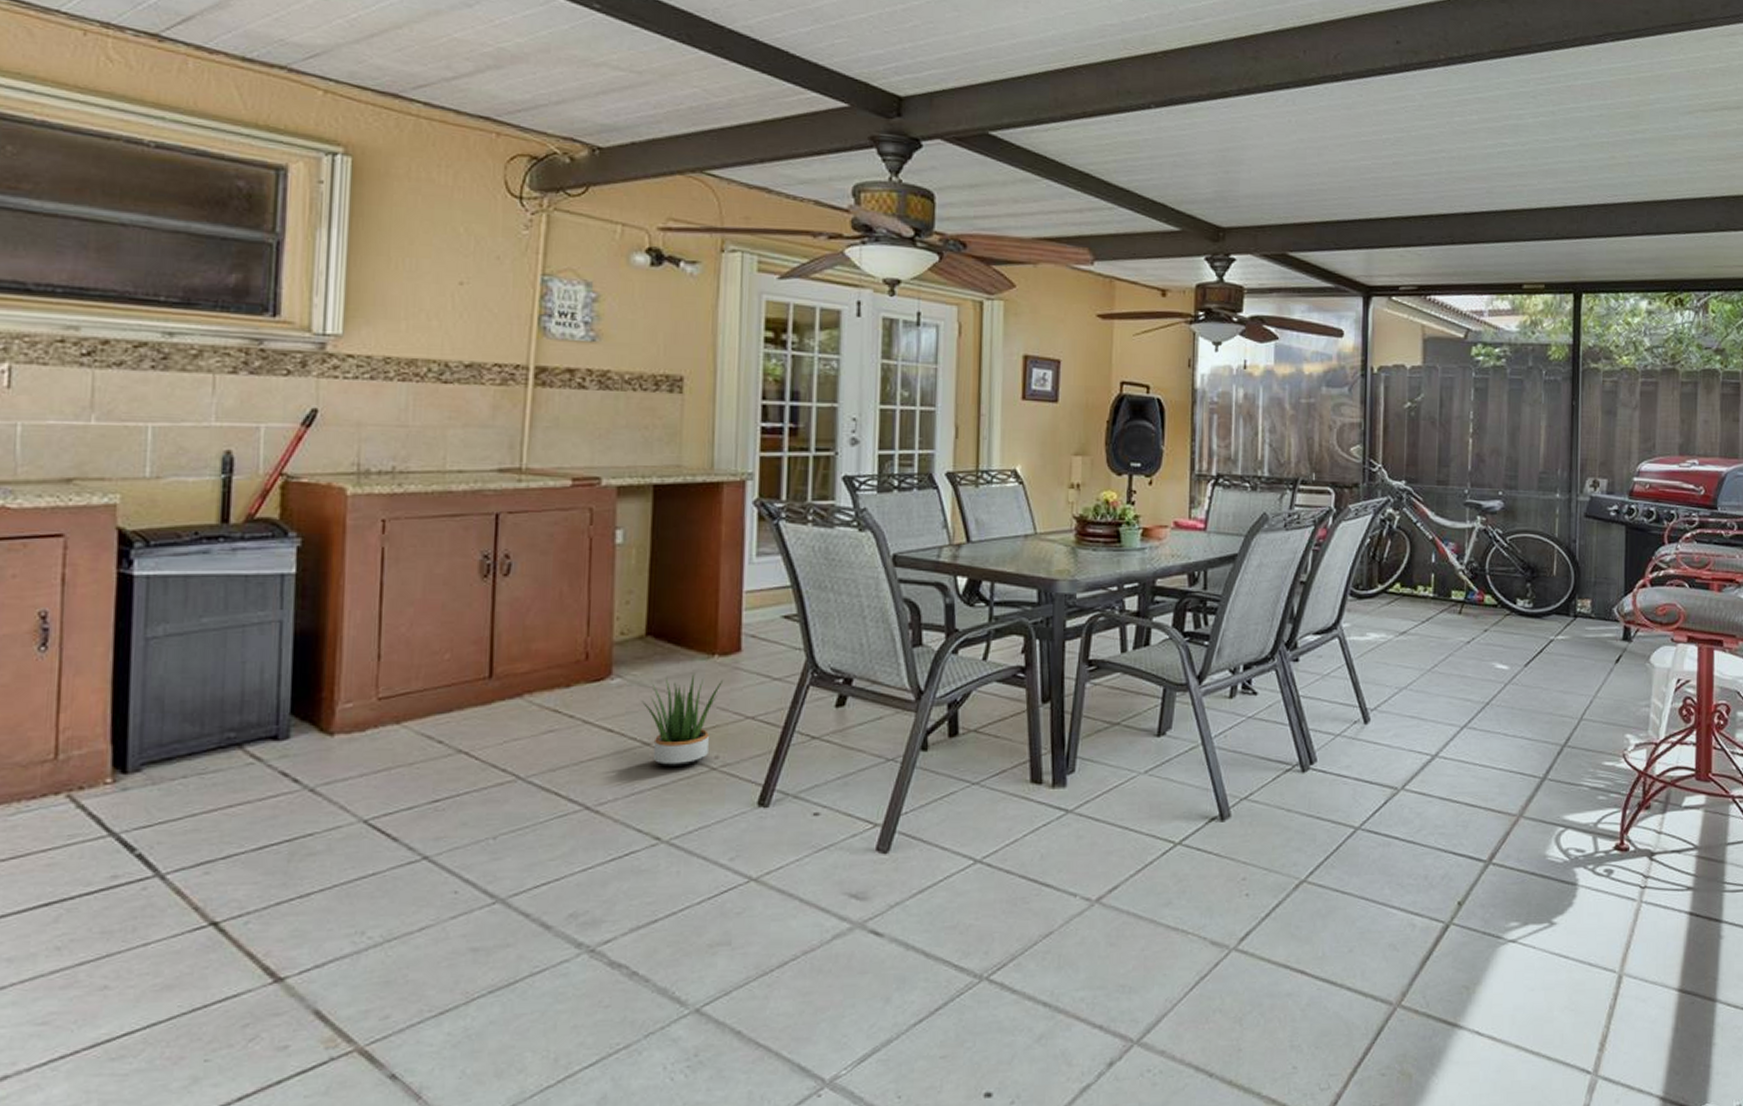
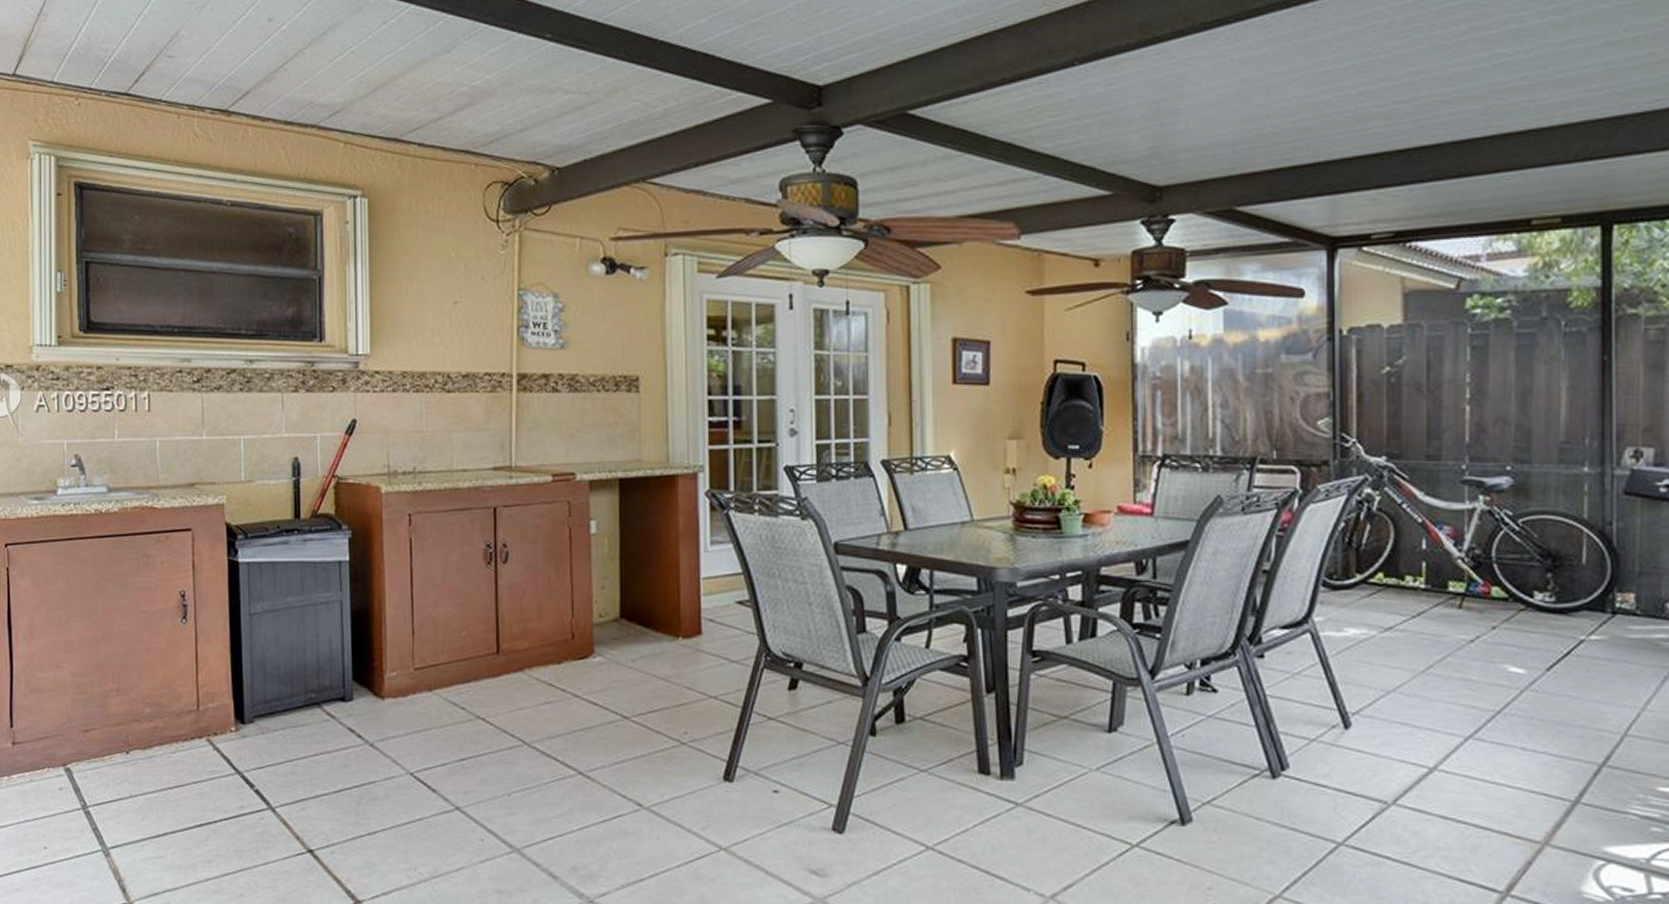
potted plant: present [640,673,724,766] -> none [619,653,688,740]

